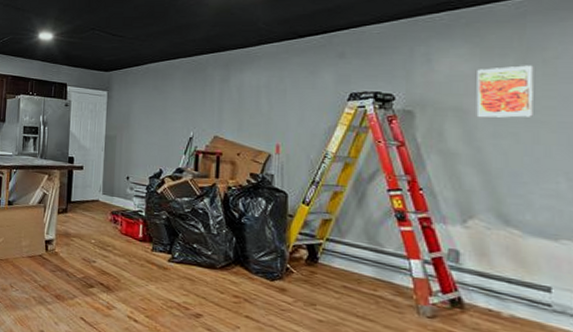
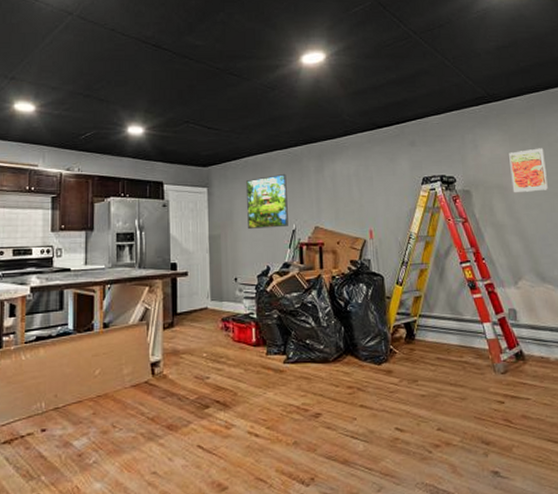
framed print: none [144,81,188,134] -> present [245,173,288,230]

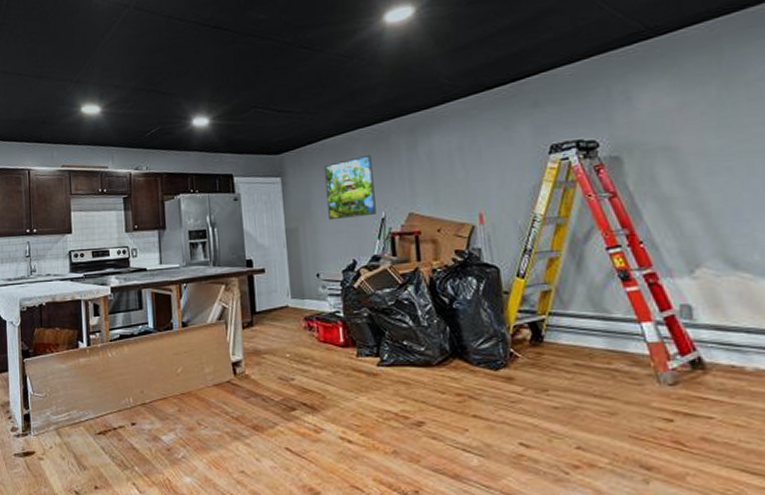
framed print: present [509,148,548,193] -> none [680,91,744,156]

